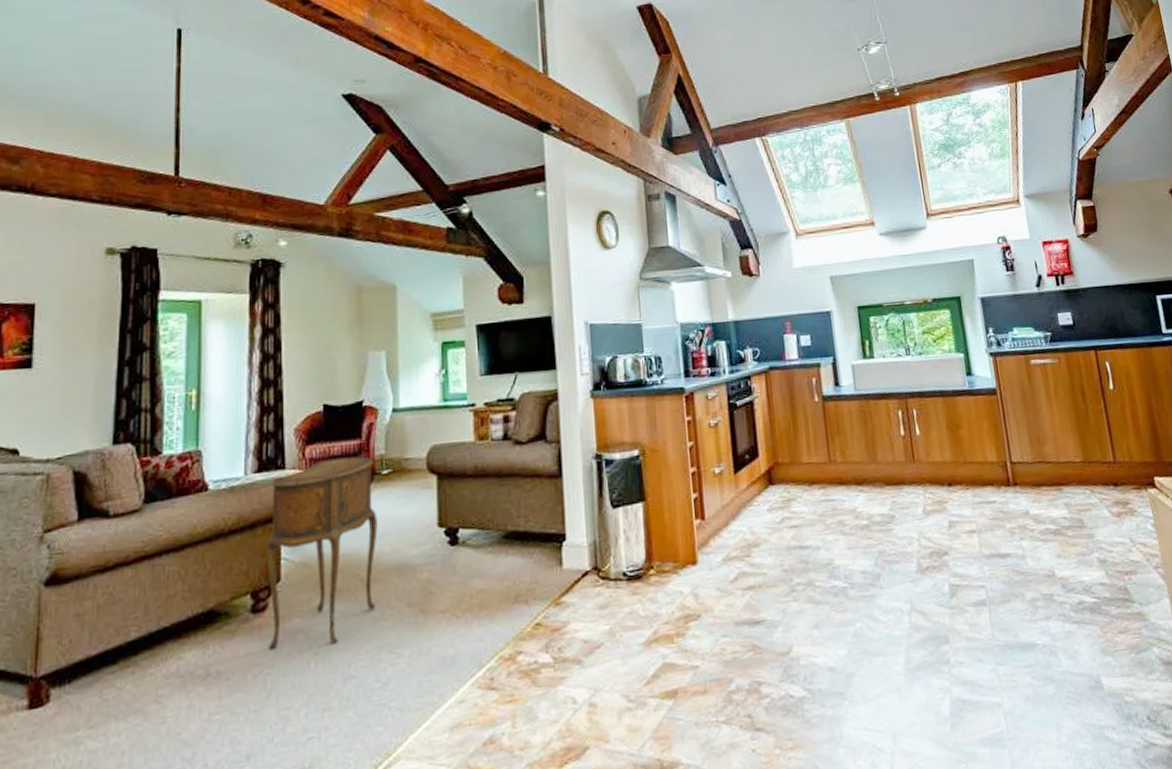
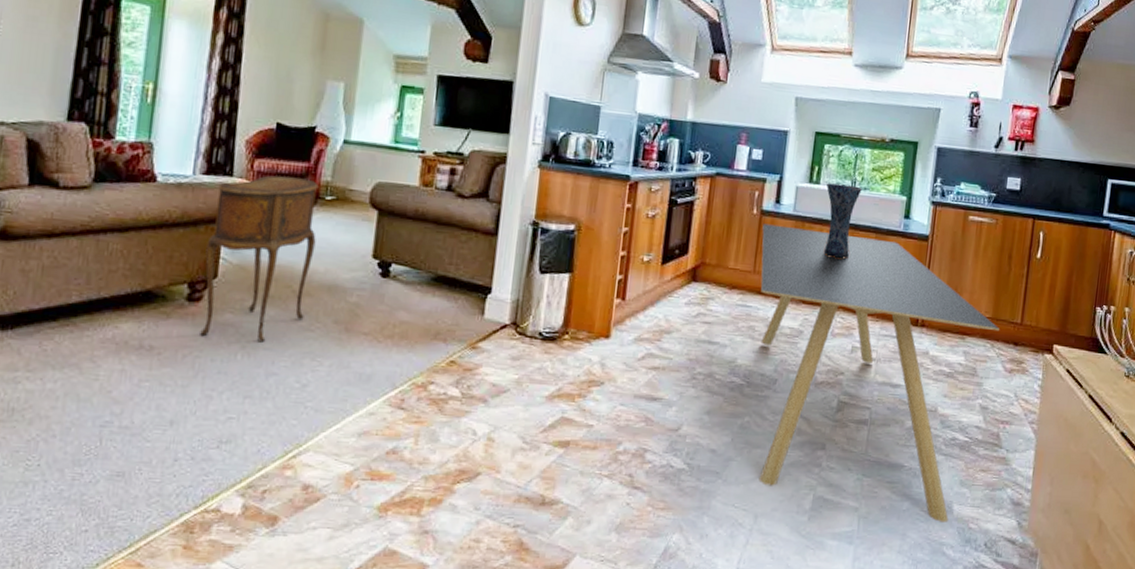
dining table: none [827,402,1101,702] -> present [758,223,999,522]
vase: none [881,352,921,431] -> present [823,183,862,259]

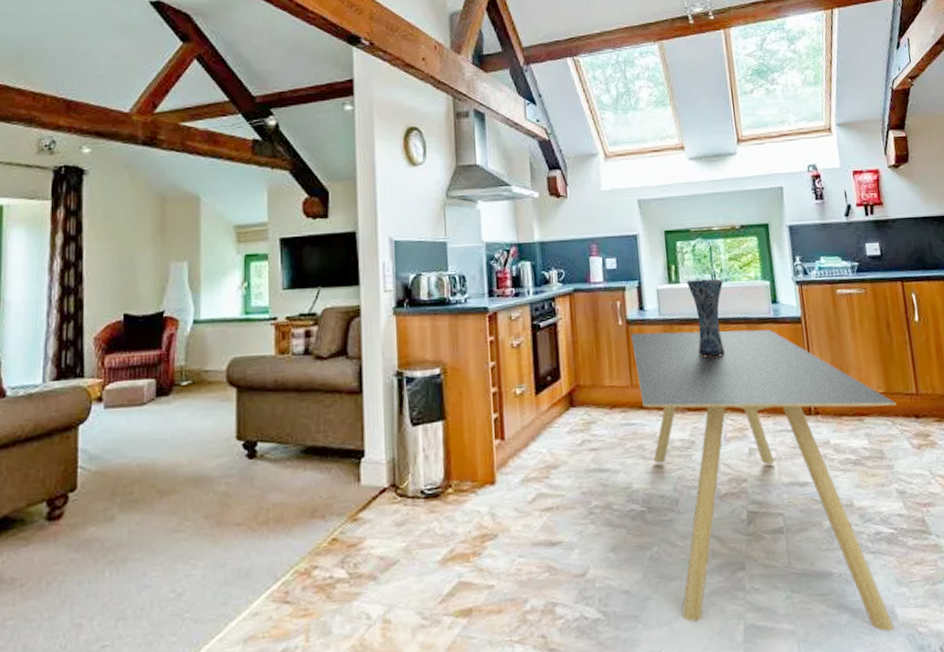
side table: present [200,175,319,343] -> none [62,367,176,558]

